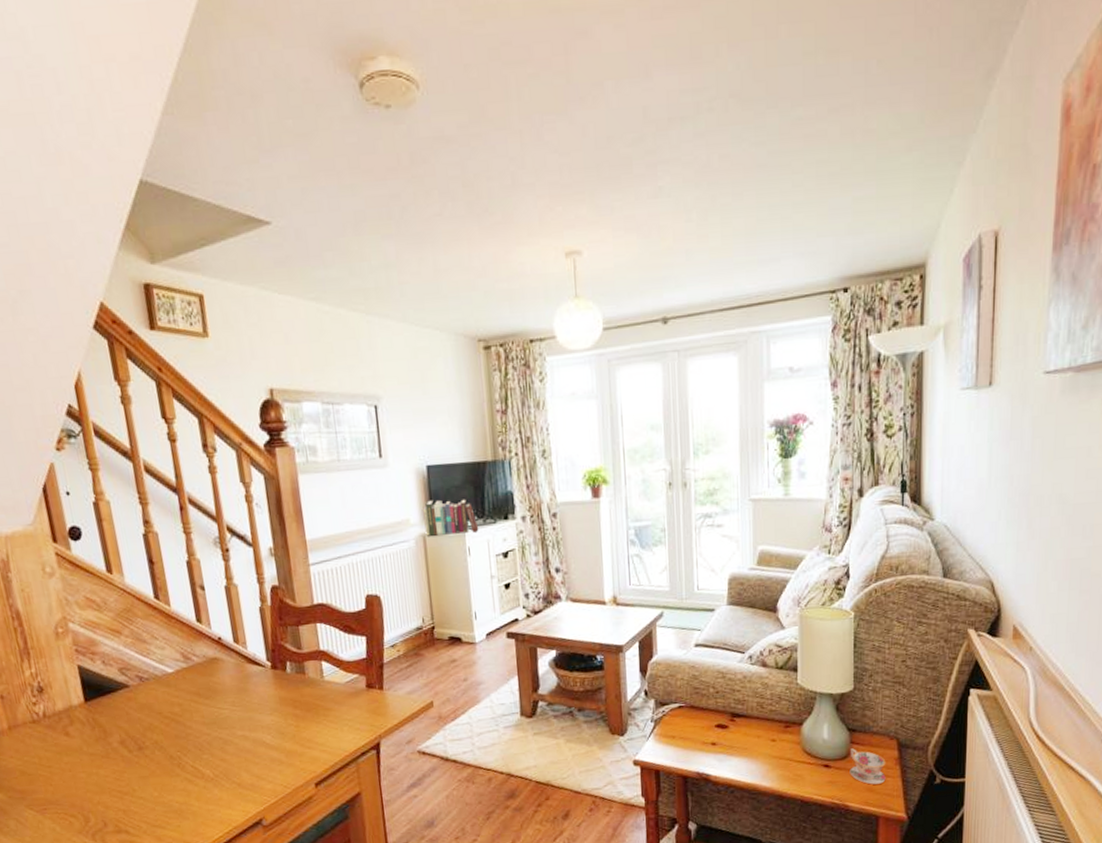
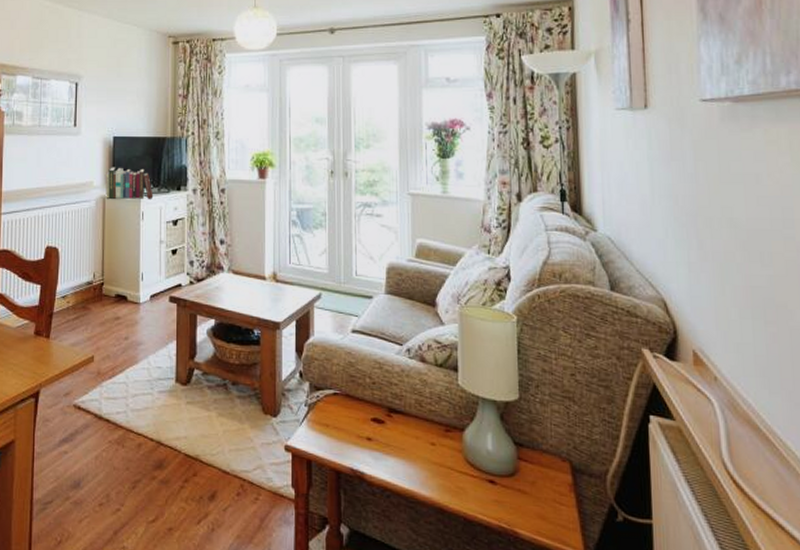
teacup: present [850,748,886,785] -> none [517,465,559,512]

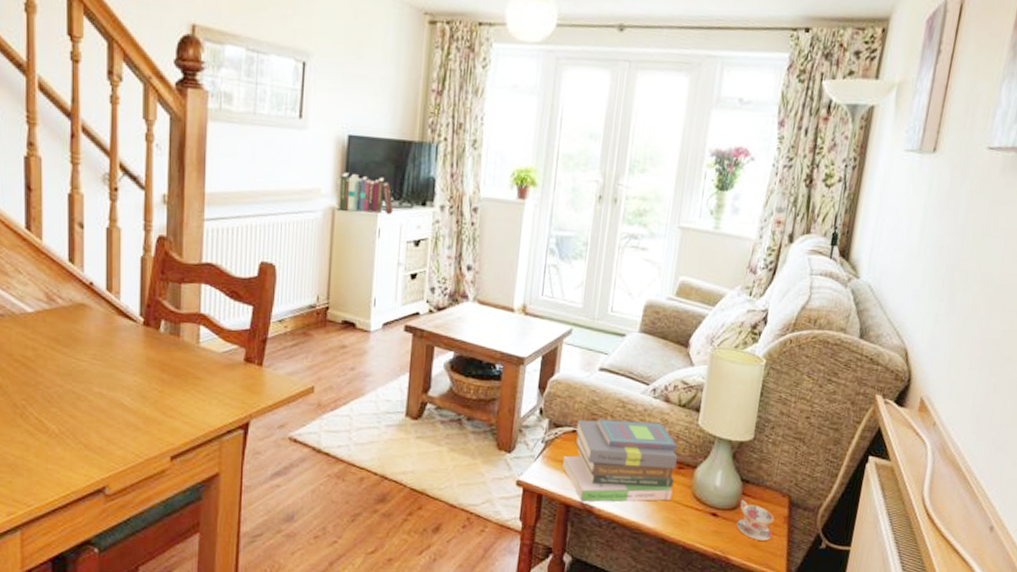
books: none [327,381,444,468] -> present [561,419,678,502]
teacup: none [517,465,559,512] -> present [736,500,775,541]

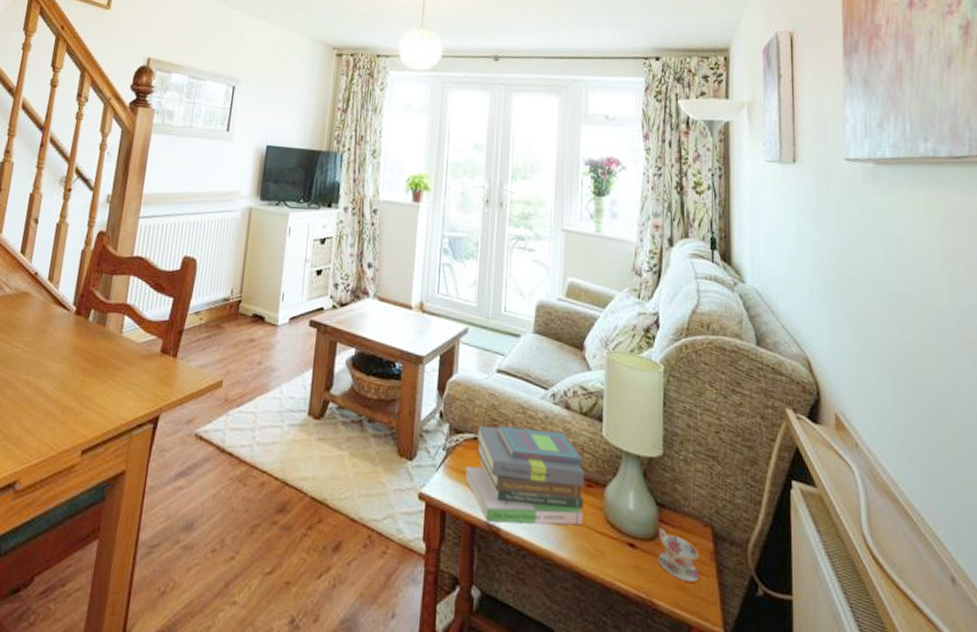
books: present [335,172,394,214] -> none [252,177,303,214]

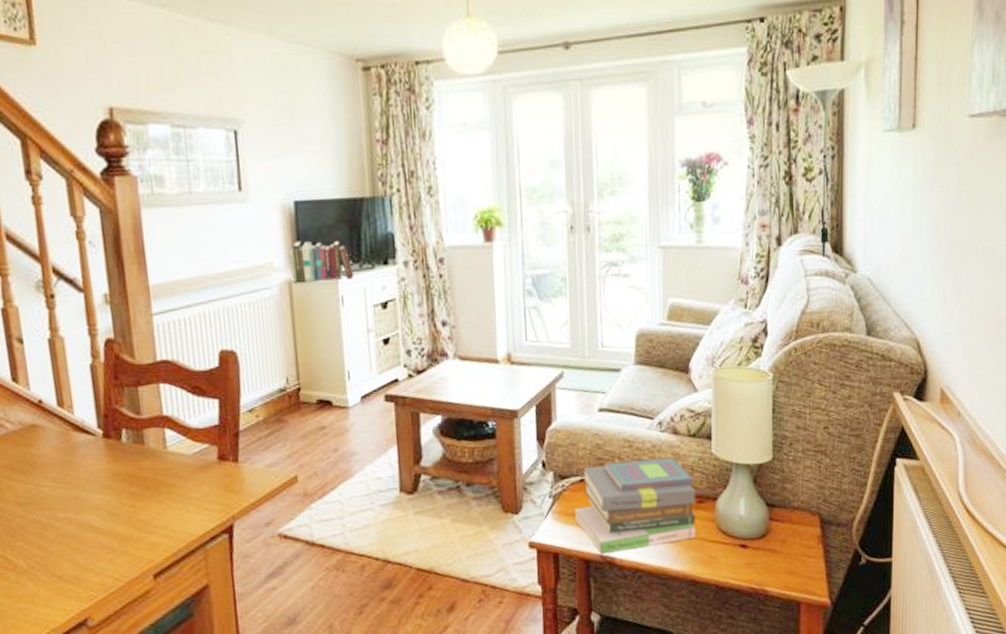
books: none [252,177,303,214] -> present [289,240,354,283]
teacup: present [658,528,700,582] -> none [768,525,808,567]

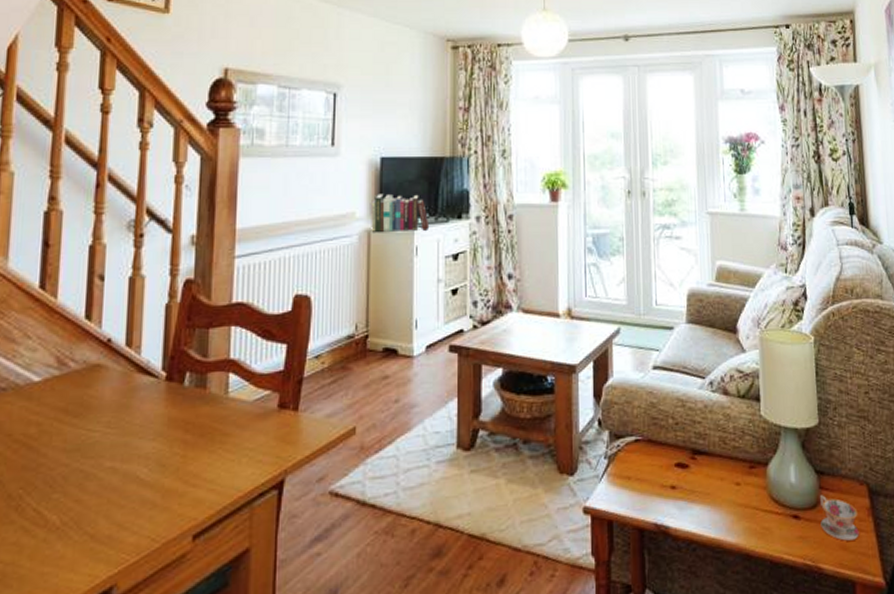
books: present [574,457,696,553] -> none [628,419,749,522]
teacup: none [768,525,808,567] -> present [819,495,859,541]

